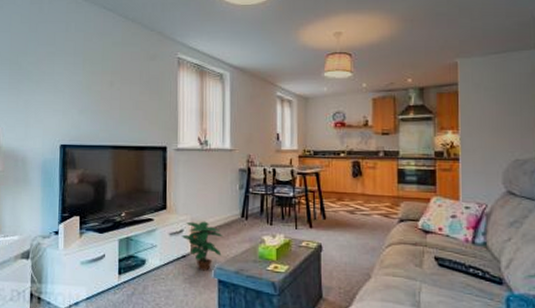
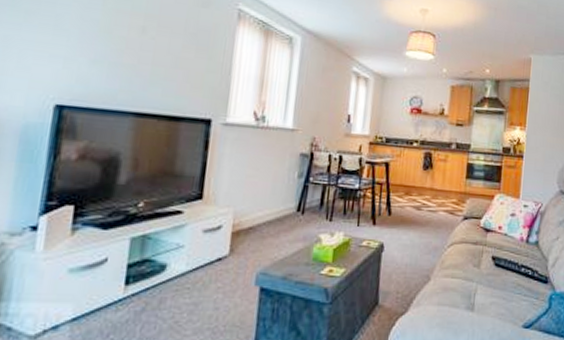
potted plant: present [181,221,223,271] -> none [218,215,273,277]

